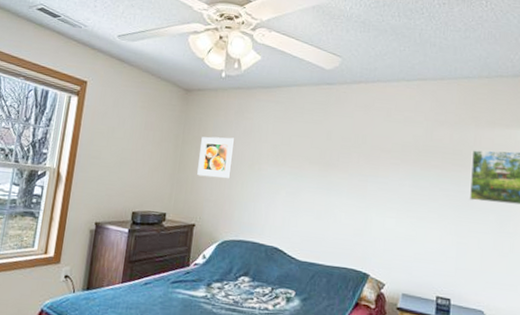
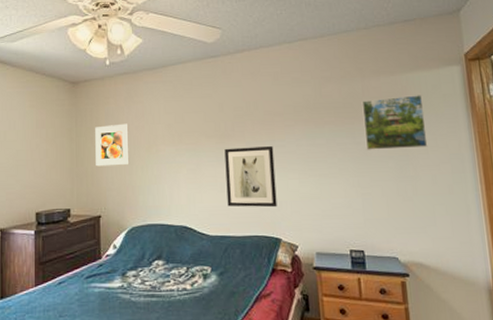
wall art: none [321,177,376,243] -> present [224,146,277,208]

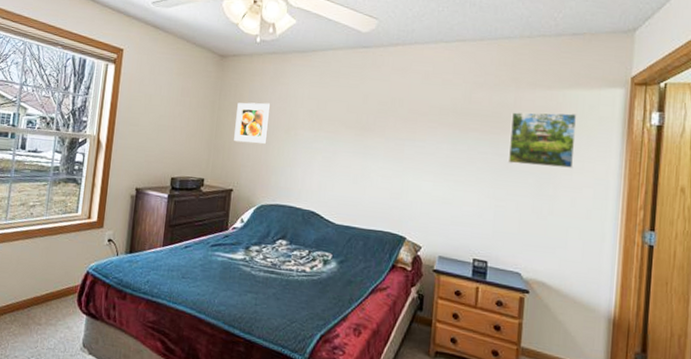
wall art: present [224,146,277,208] -> none [357,141,413,206]

